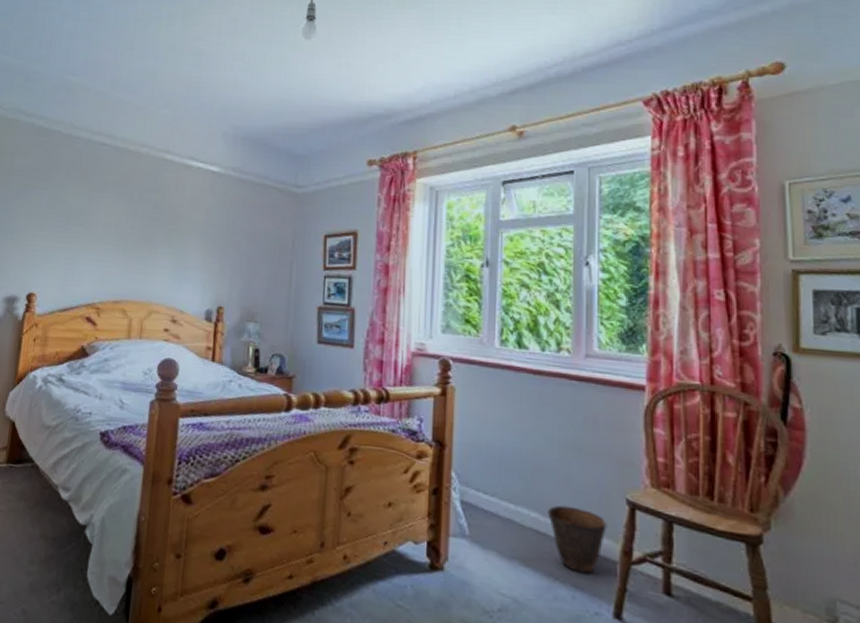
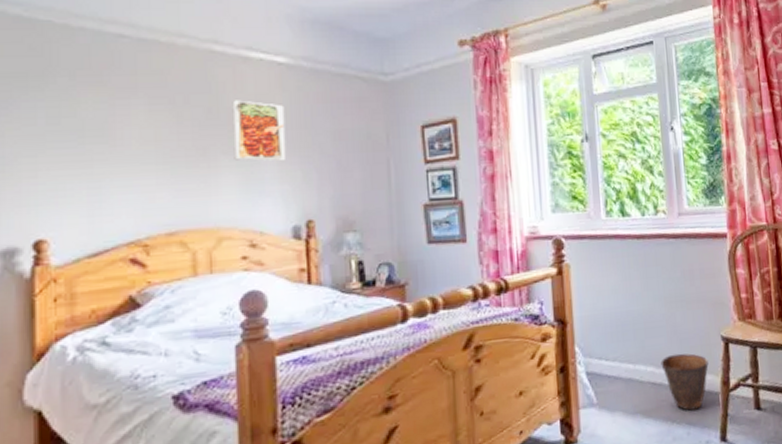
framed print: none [169,200,212,254] -> present [232,100,287,162]

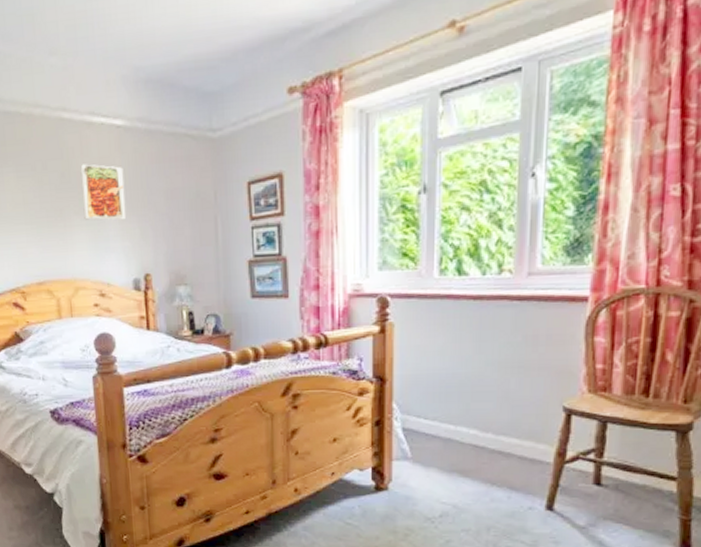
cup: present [661,353,709,411] -> none [486,420,543,476]

